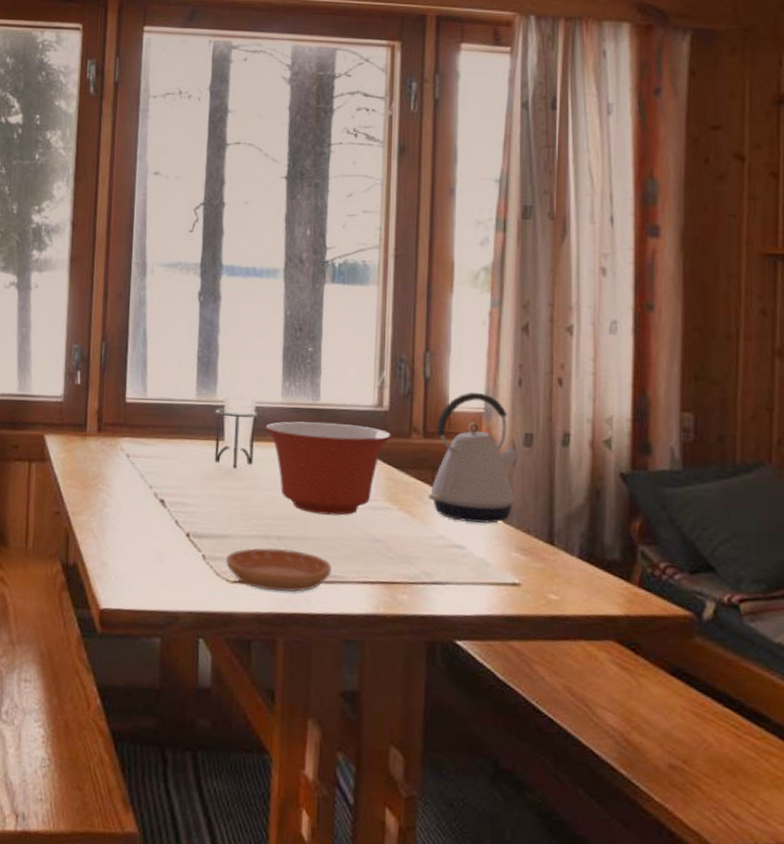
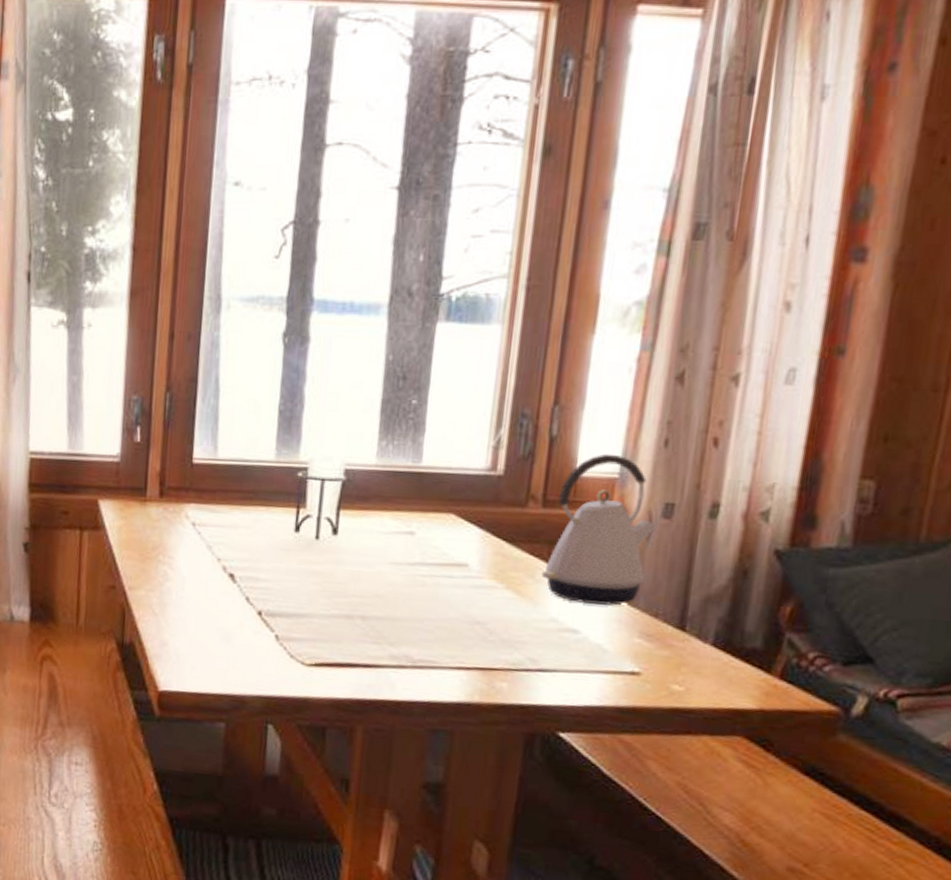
saucer: present [225,547,332,592] -> none [301,628,423,677]
mixing bowl: present [265,421,391,516] -> none [355,487,504,594]

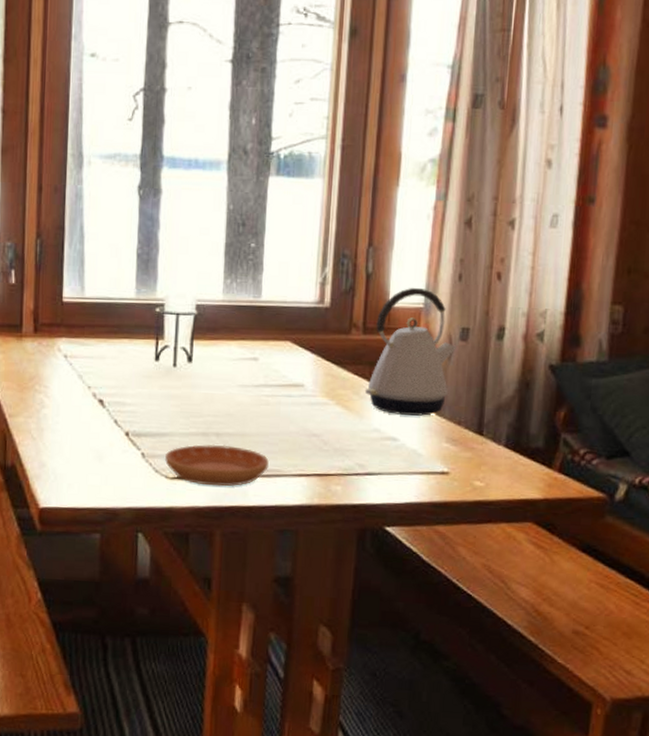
saucer: none [301,628,423,677] -> present [164,444,269,487]

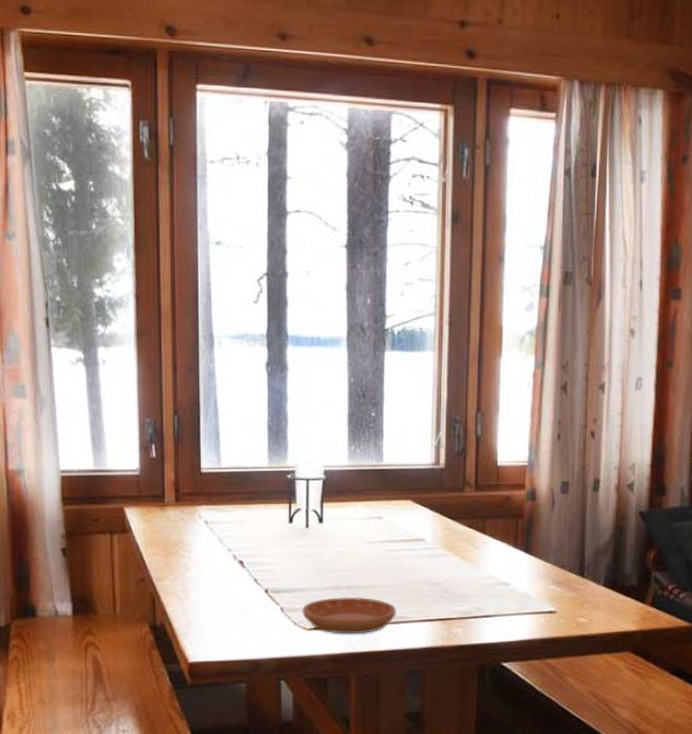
kettle: present [365,287,456,416] -> none [480,447,558,562]

